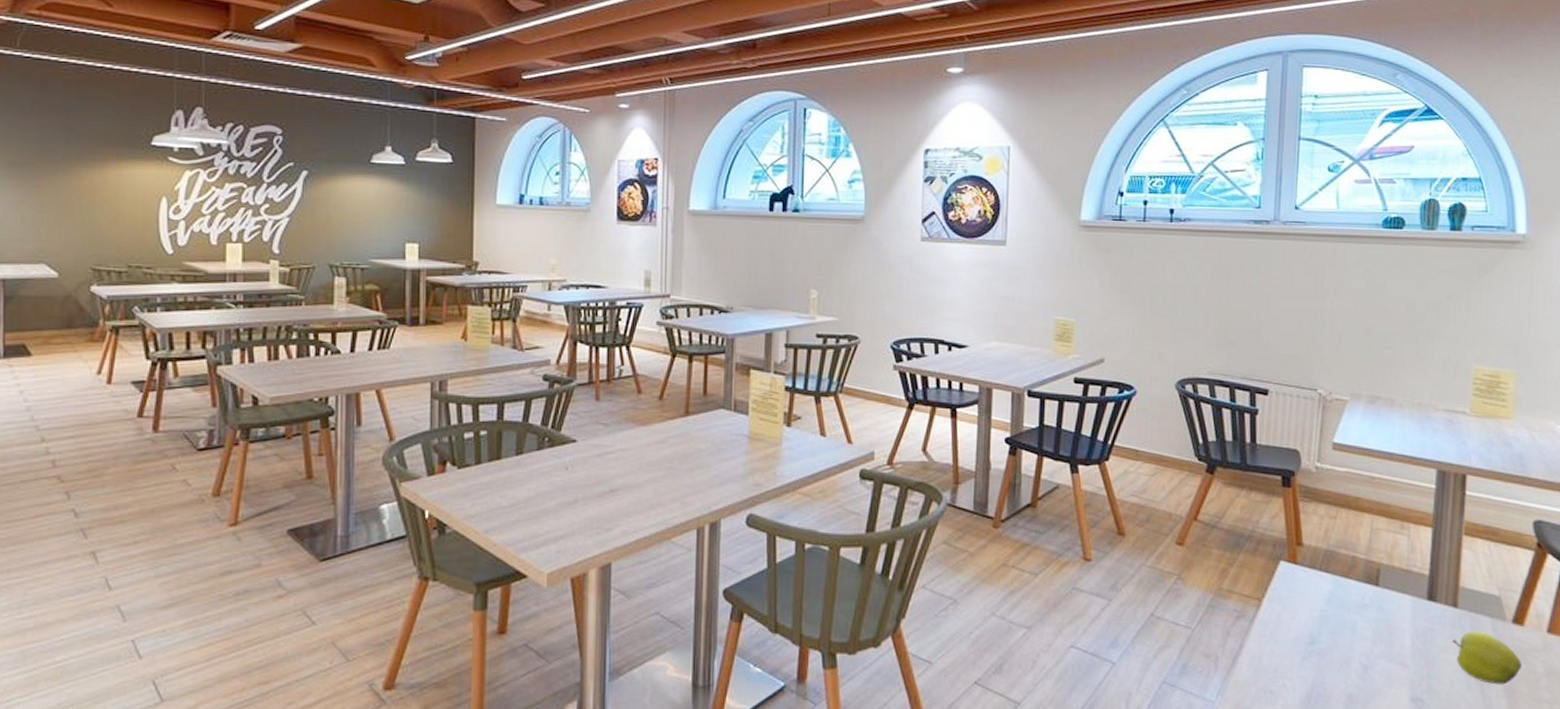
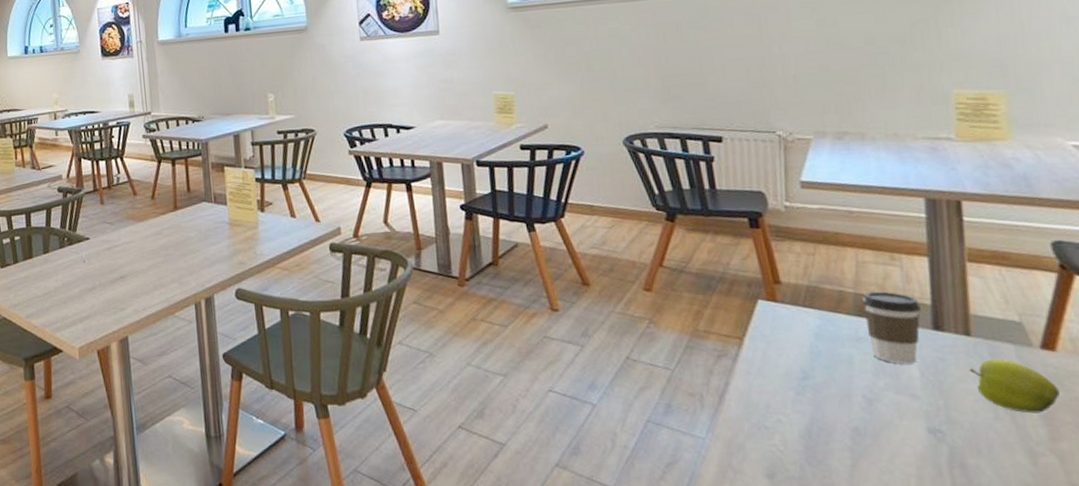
coffee cup: none [1372,559,1420,633] -> present [862,291,921,364]

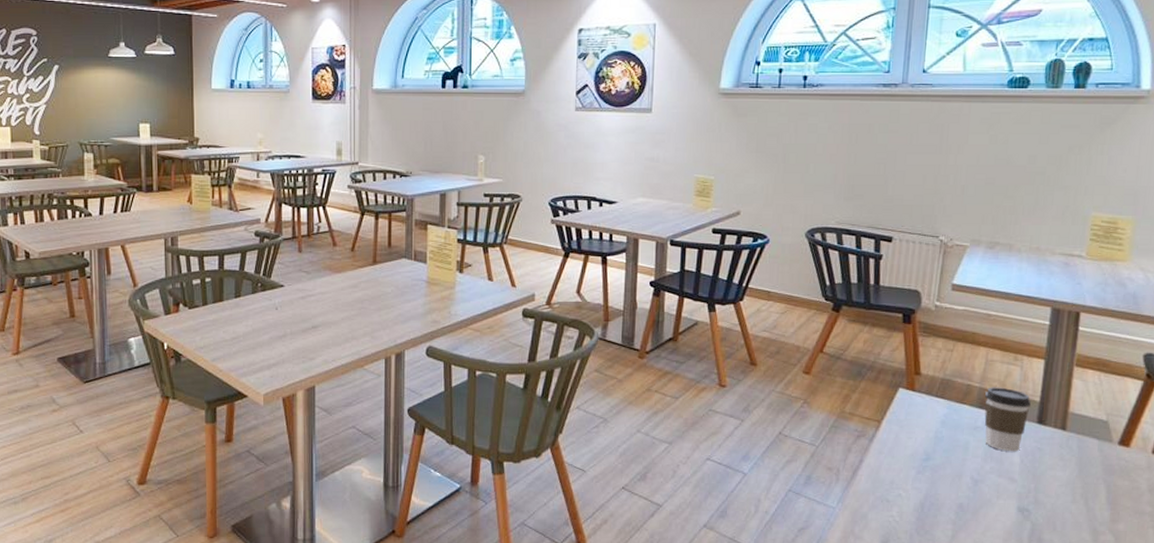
apple: present [969,358,1061,414] -> none [1059,451,1127,499]

